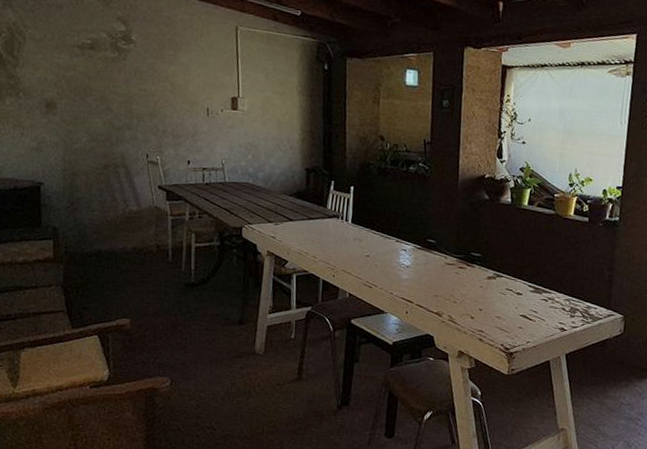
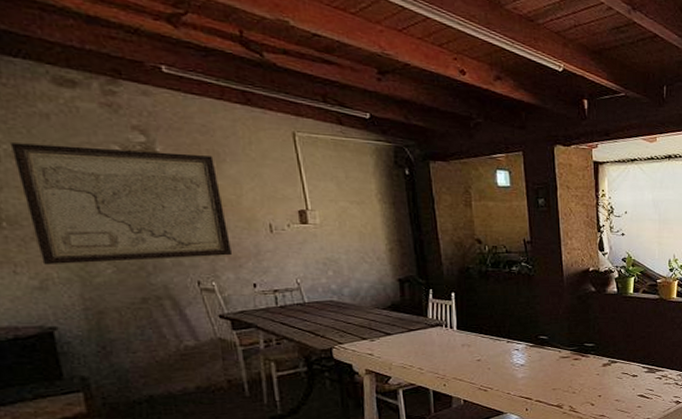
wall art: none [33,28,176,134] -> present [9,143,233,265]

